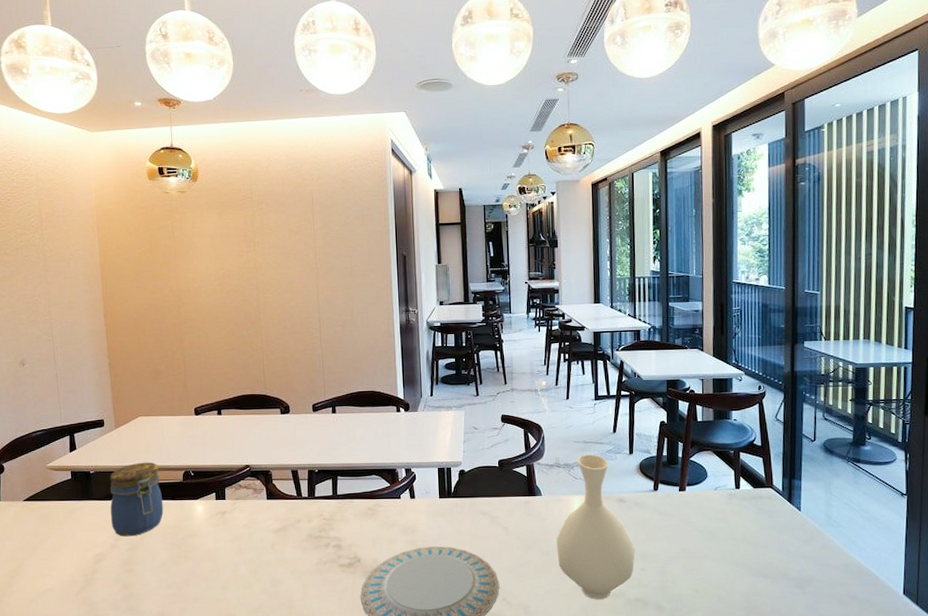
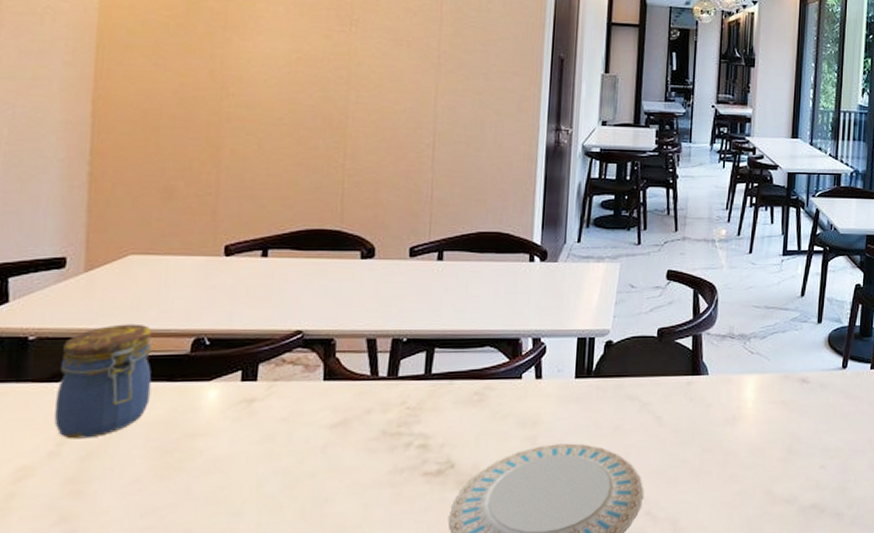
vase: present [556,454,635,599] -> none [721,323,815,508]

